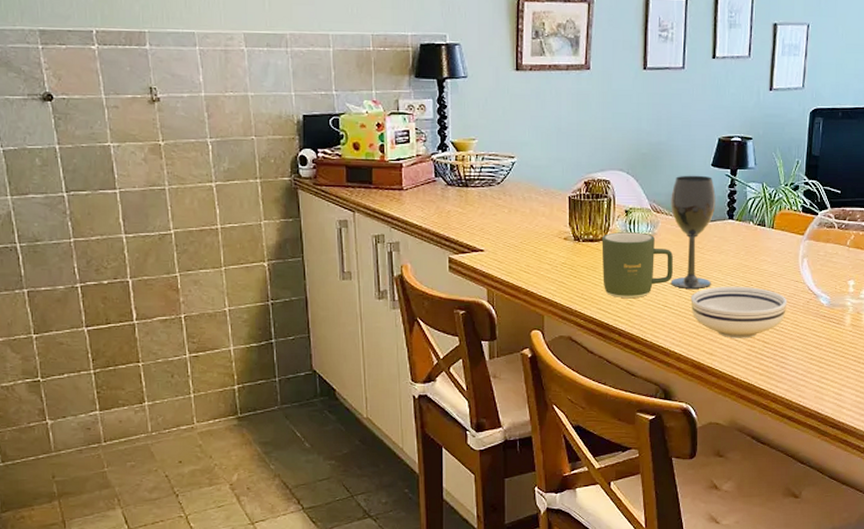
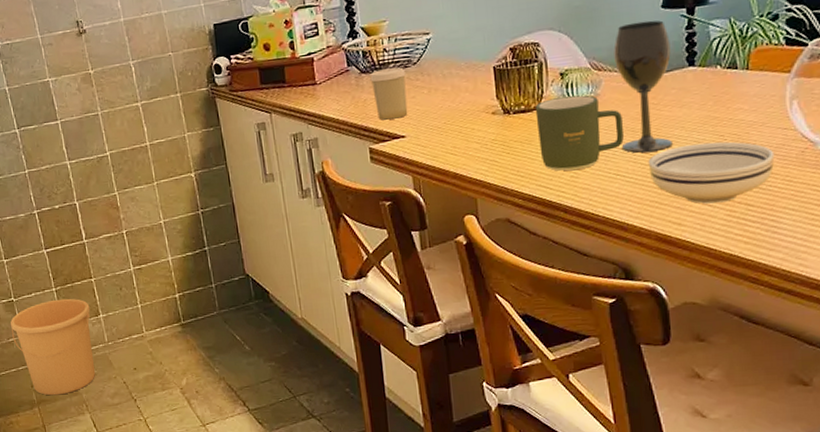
bucket: none [32,382,134,488] -> present [10,298,95,396]
cup: none [455,184,489,233] -> present [370,67,408,120]

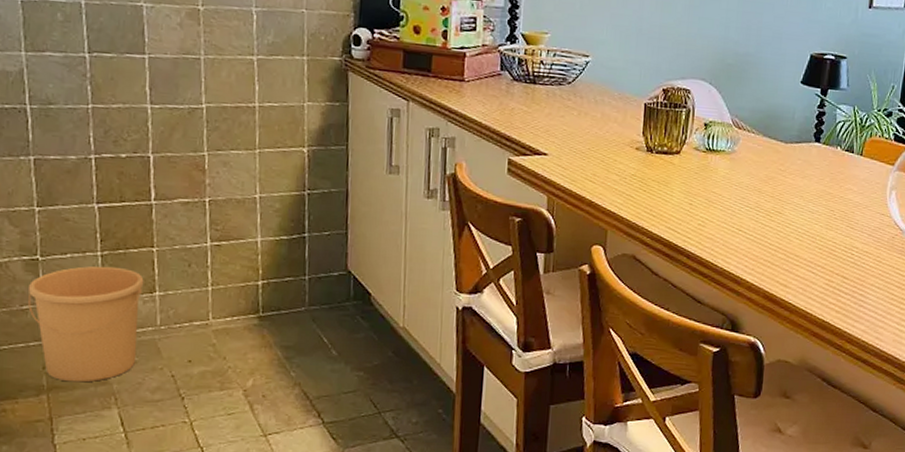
cup: present [370,67,408,120] -> none [521,81,559,135]
mug: present [535,95,624,171] -> none [674,146,752,219]
wine glass: present [614,20,673,153] -> none [747,91,803,214]
bowl: present [648,141,775,204] -> none [767,213,872,272]

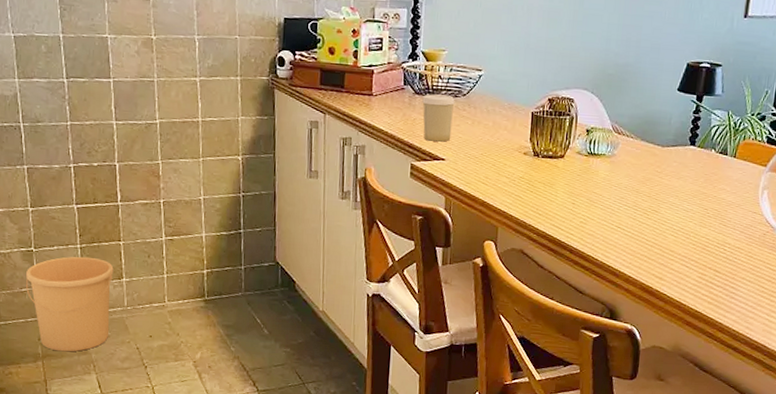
cup: none [521,81,559,135] -> present [422,94,455,142]

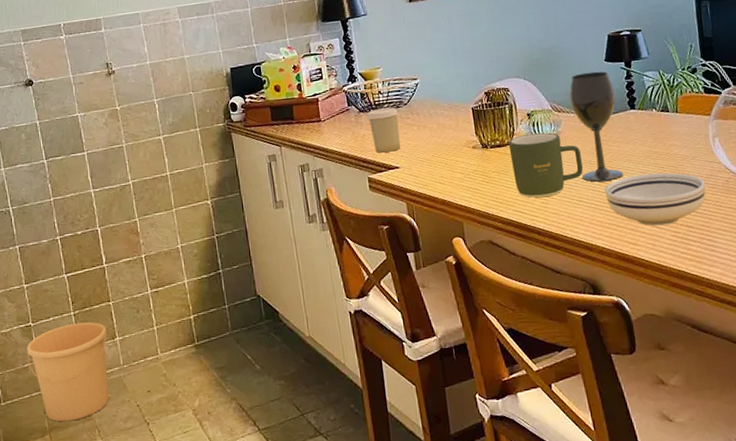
mug: none [558,150,631,217] -> present [508,132,583,198]
wine glass: none [625,98,680,213] -> present [569,71,623,182]
bowl: none [644,212,744,266] -> present [604,172,706,226]

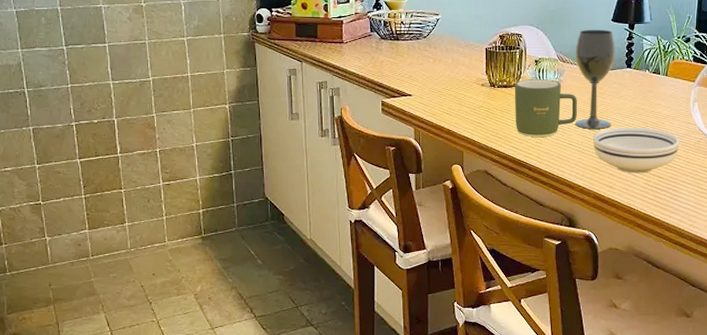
bucket: present [26,322,109,422] -> none [34,206,117,295]
cup: present [367,107,401,153] -> none [388,38,417,80]

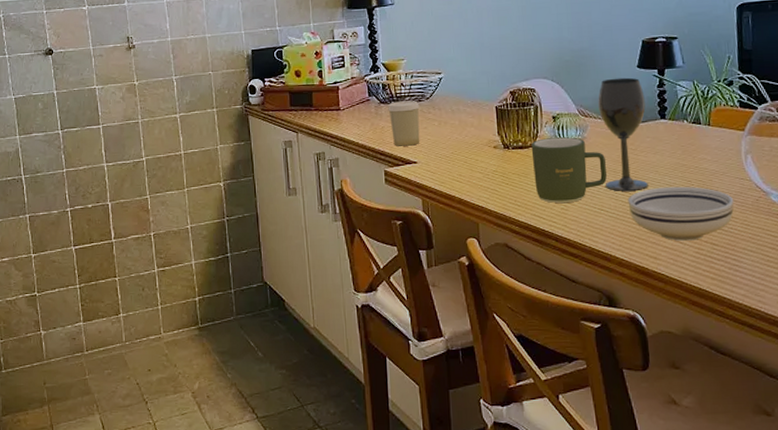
cup: none [388,38,417,80] -> present [388,101,420,146]

